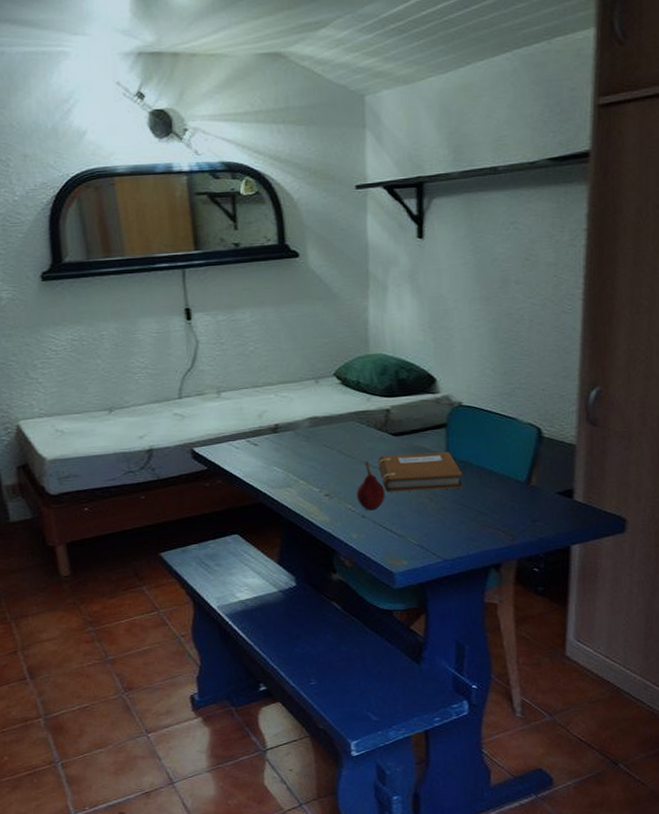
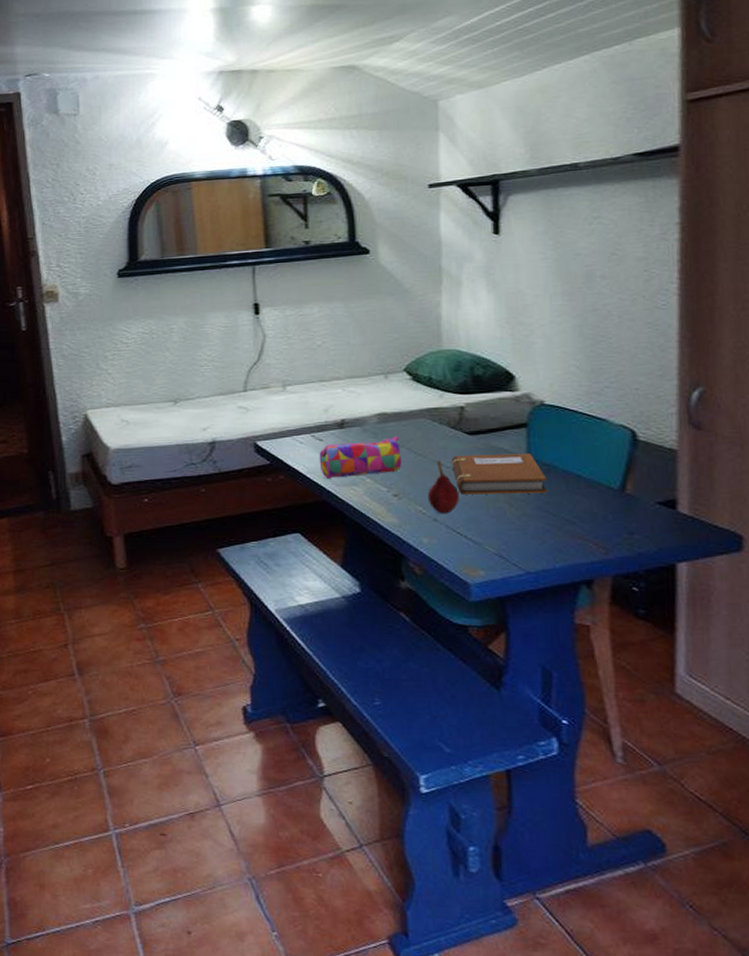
pencil case: none [254,438,333,482] -> present [319,436,402,478]

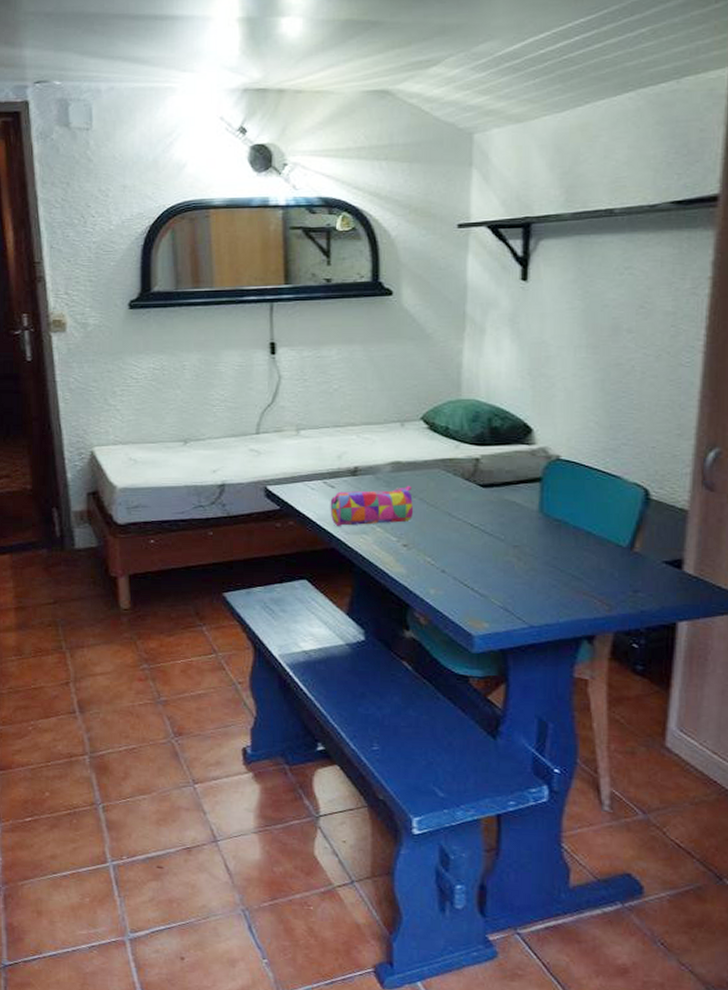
fruit: present [427,460,460,514] -> none [437,511,469,566]
notebook: present [451,453,547,495] -> none [462,507,557,549]

